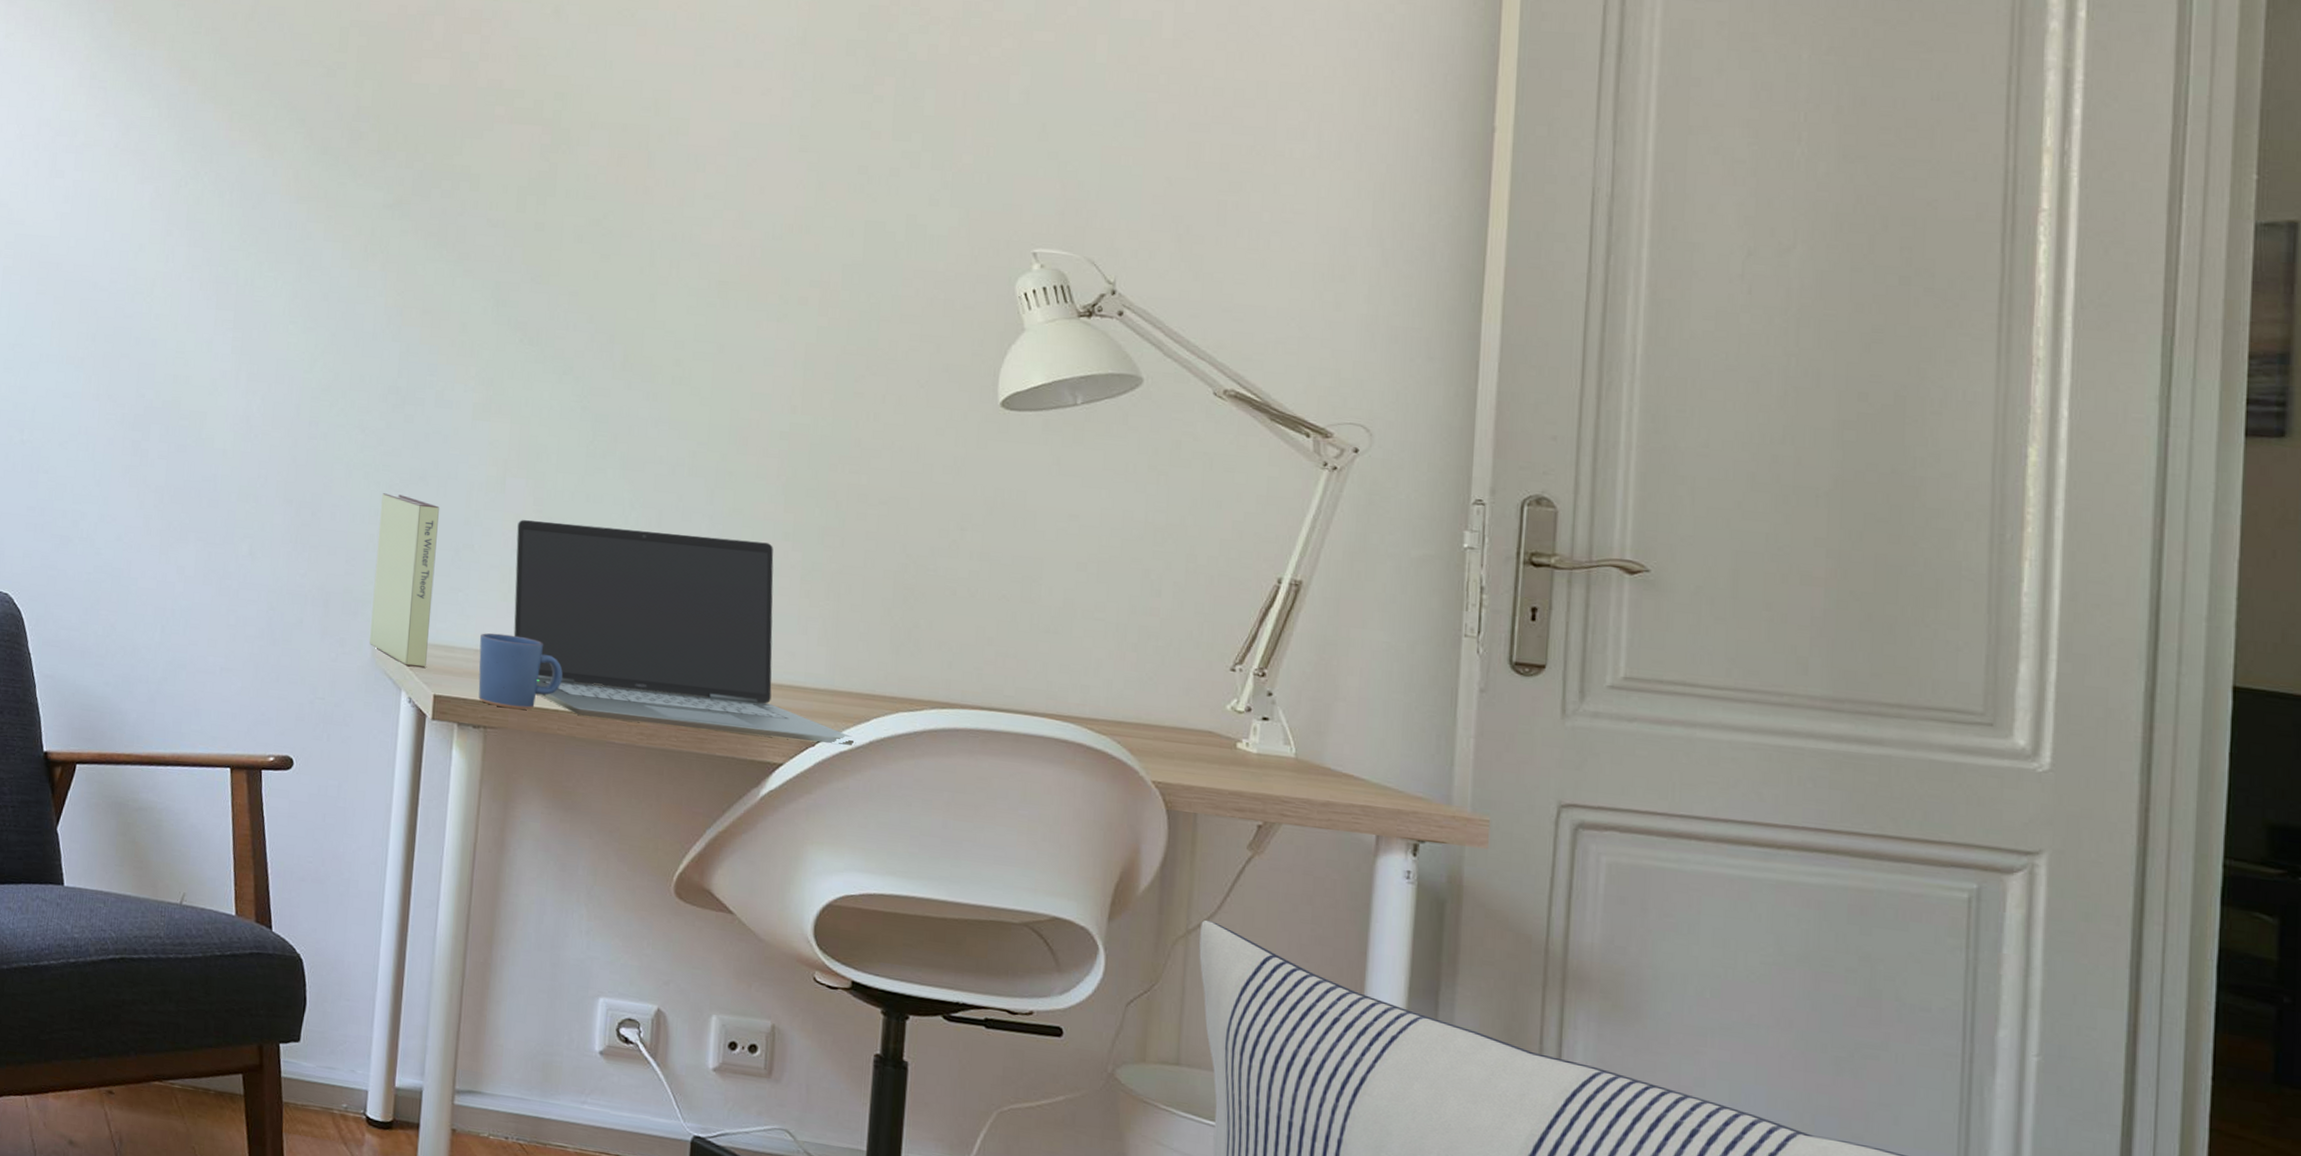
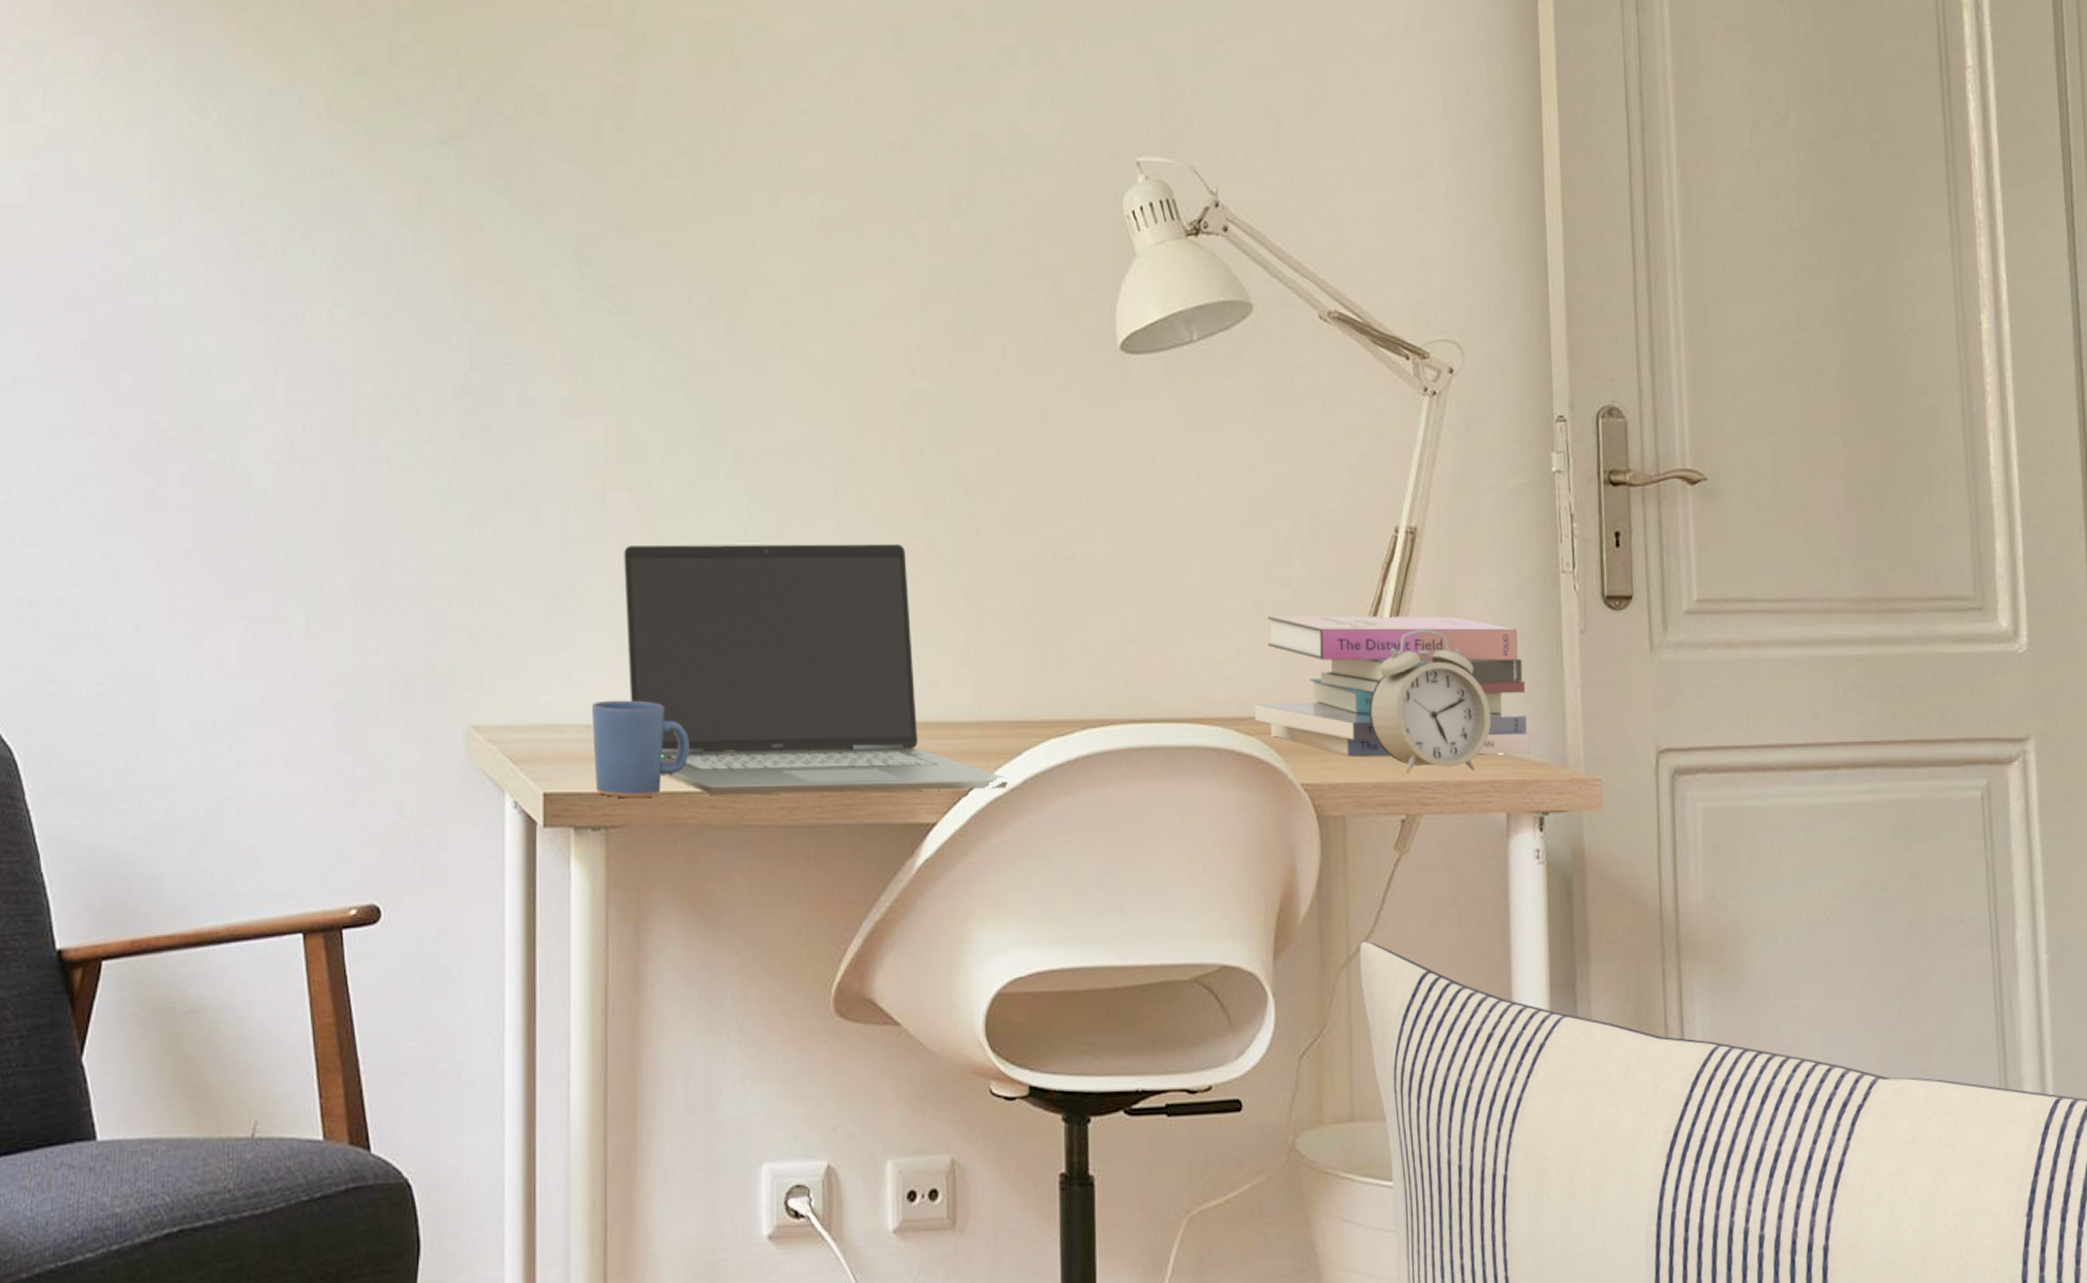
book: present [369,493,439,668] -> none [462,528,532,758]
books: none [1109,639,1412,789] -> present [1254,616,1531,756]
alarm clock: none [1232,667,1369,795] -> present [1369,629,1492,772]

